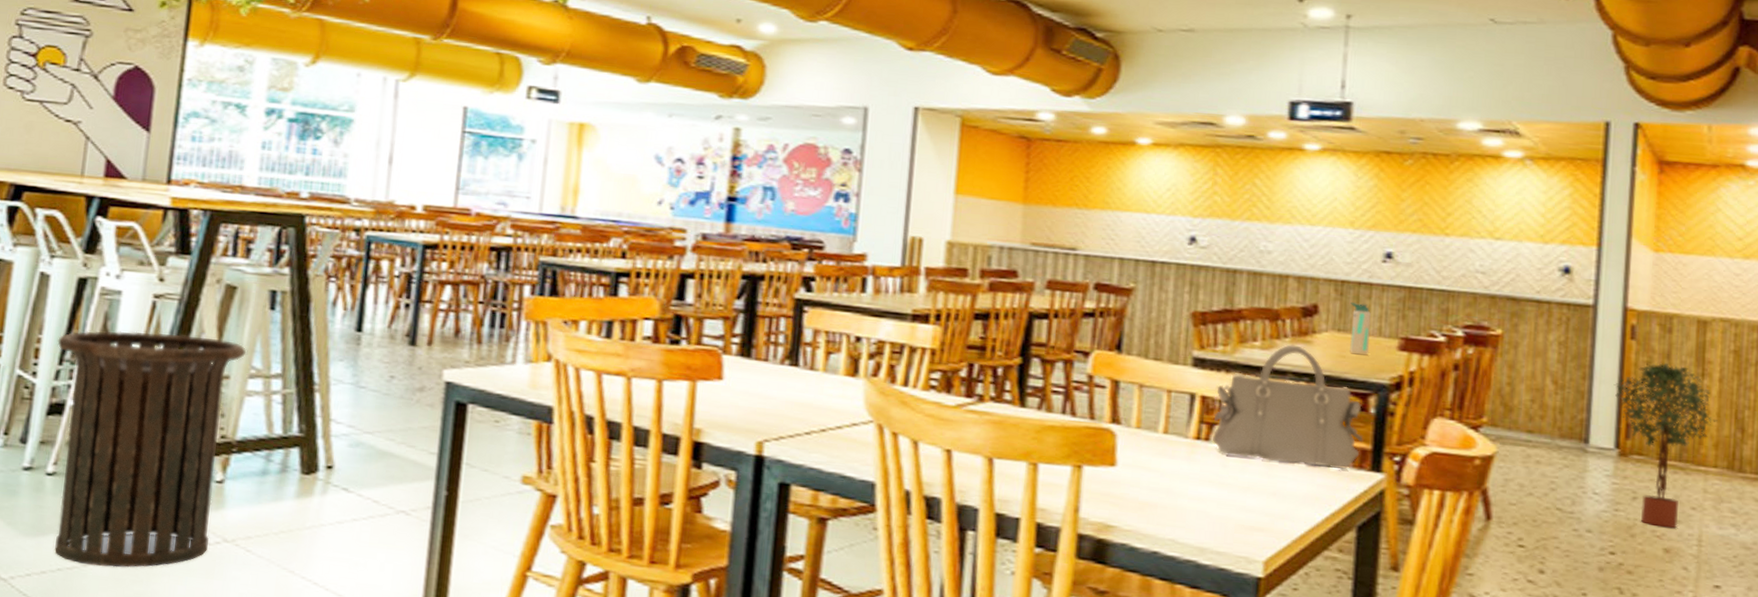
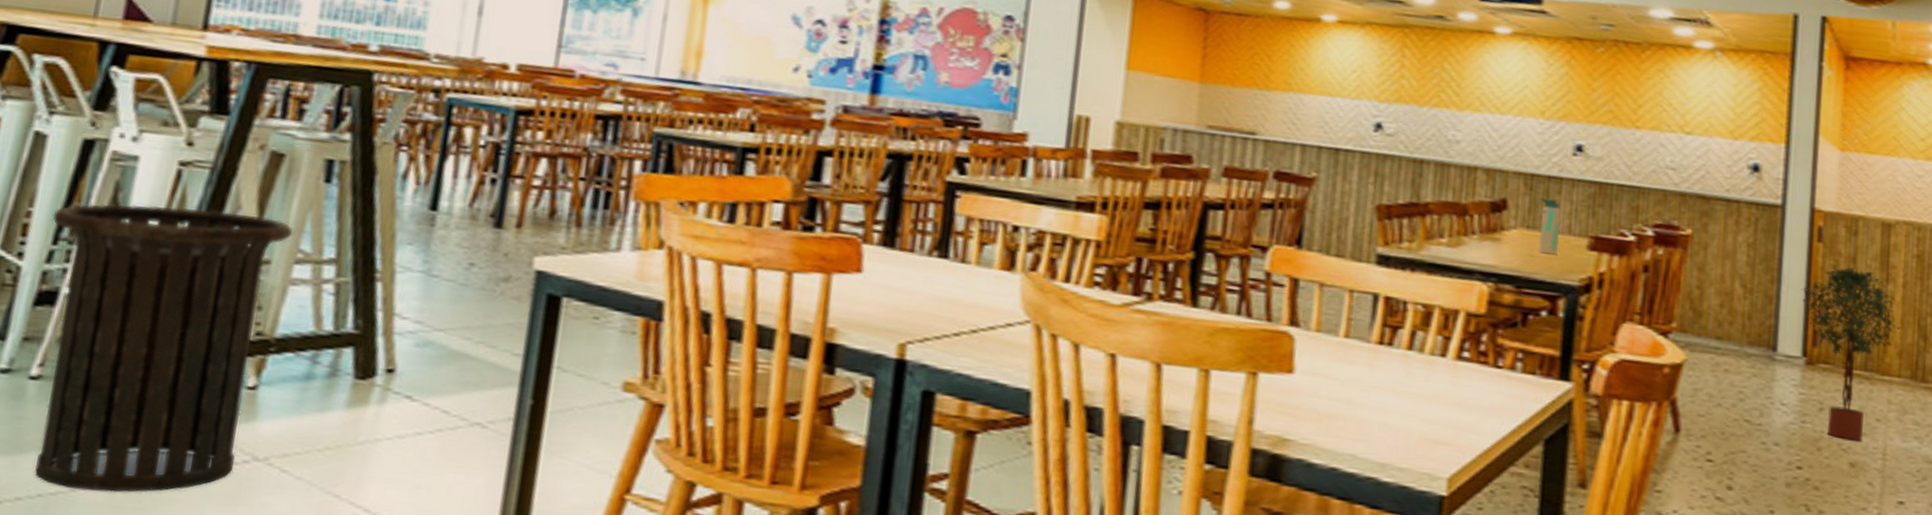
shoulder bag: present [1213,345,1363,470] -> none [1396,242,1552,378]

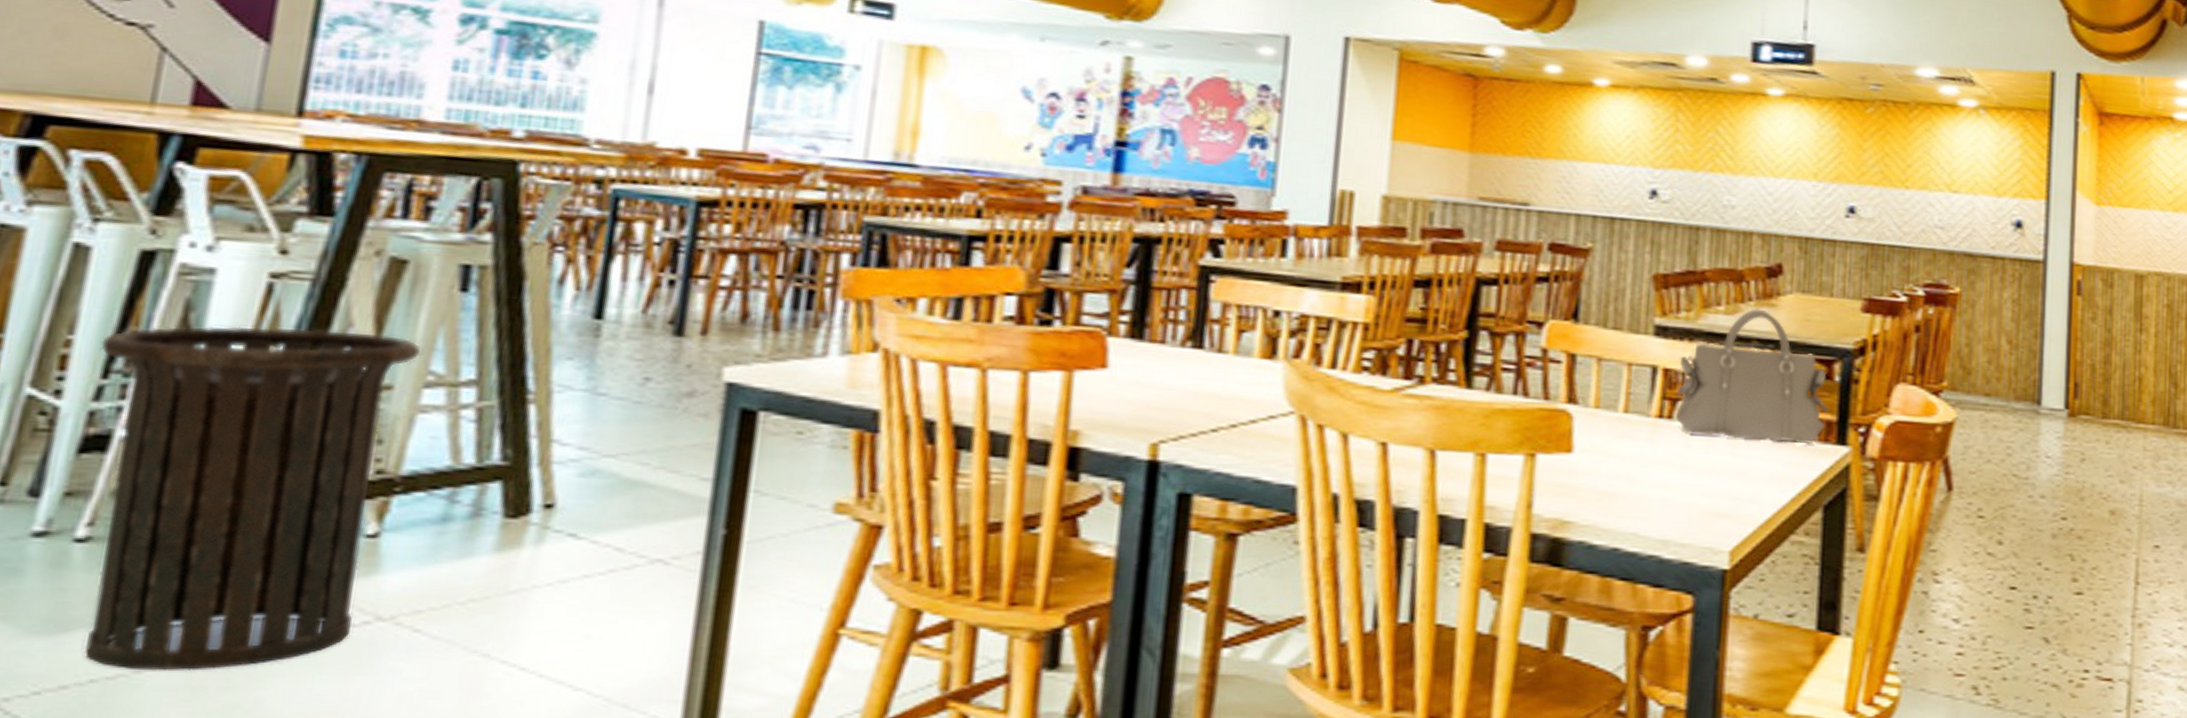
shoulder bag: none [1396,242,1552,378] -> present [1676,309,1829,445]
water bottle: present [1539,197,1561,255] -> none [1814,260,1835,319]
potted tree: present [1801,266,1901,442] -> none [2062,318,2154,489]

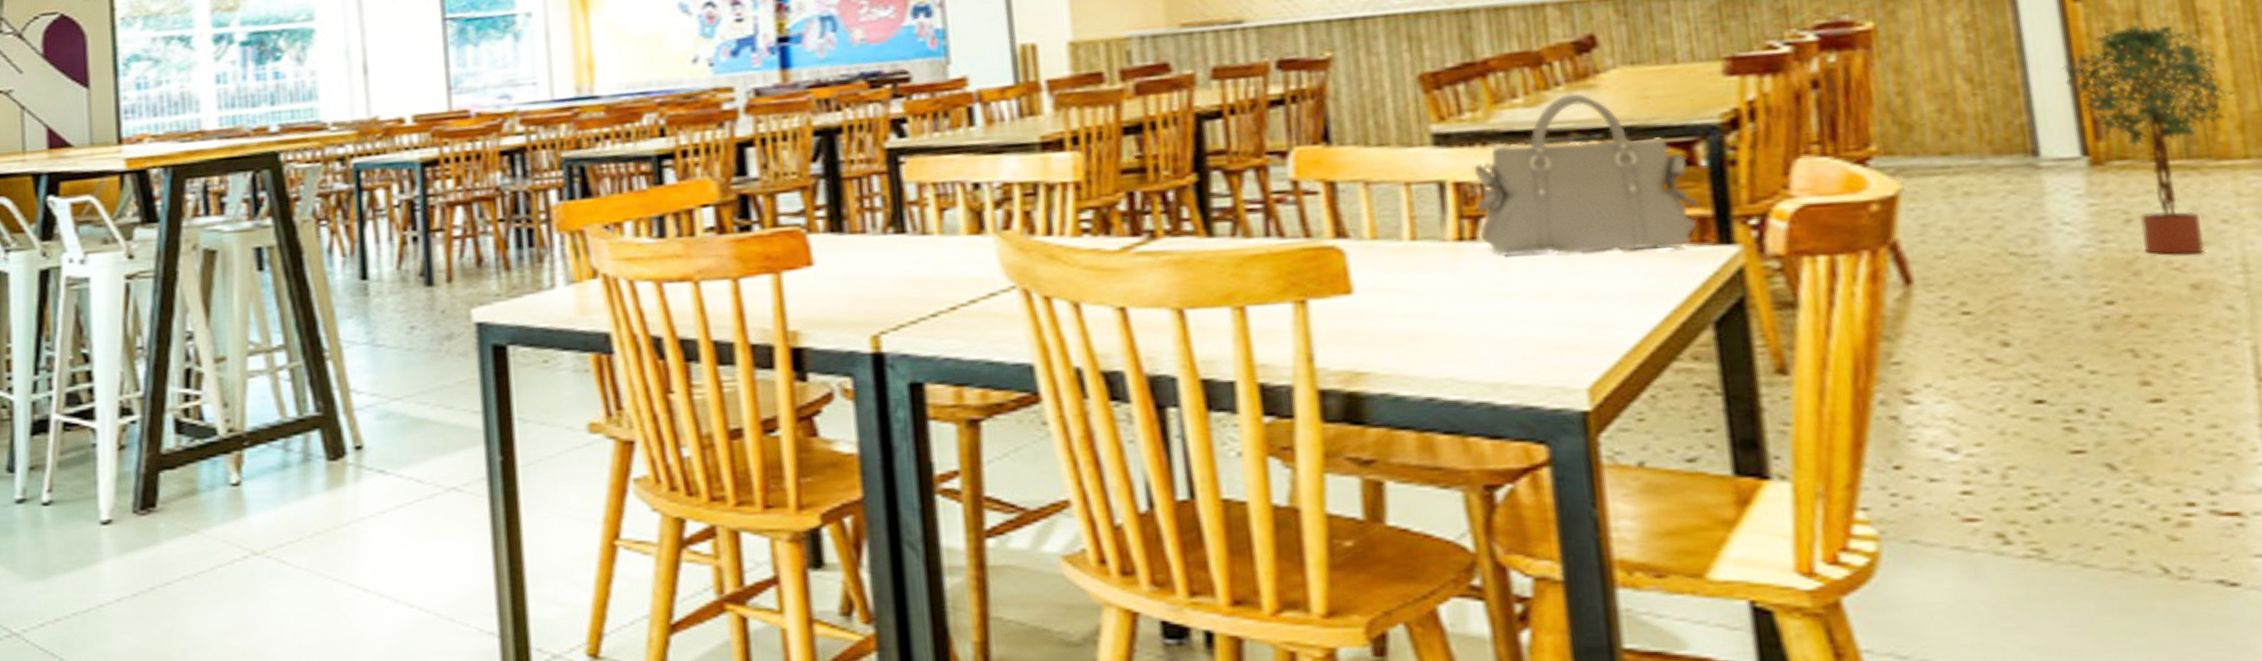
trash bin: present [84,326,421,671] -> none [29,315,240,604]
potted tree: none [2062,318,2154,489] -> present [2060,24,2236,255]

